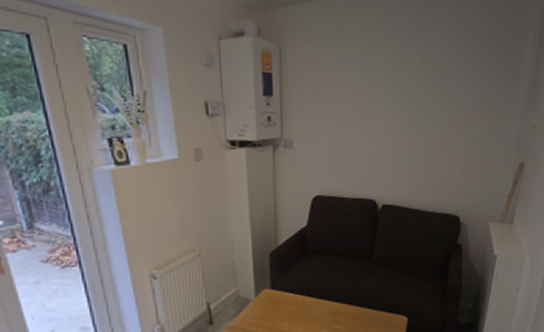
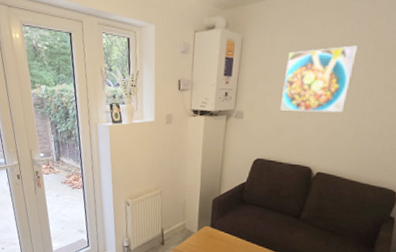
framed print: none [333,60,405,136] -> present [280,45,357,113]

